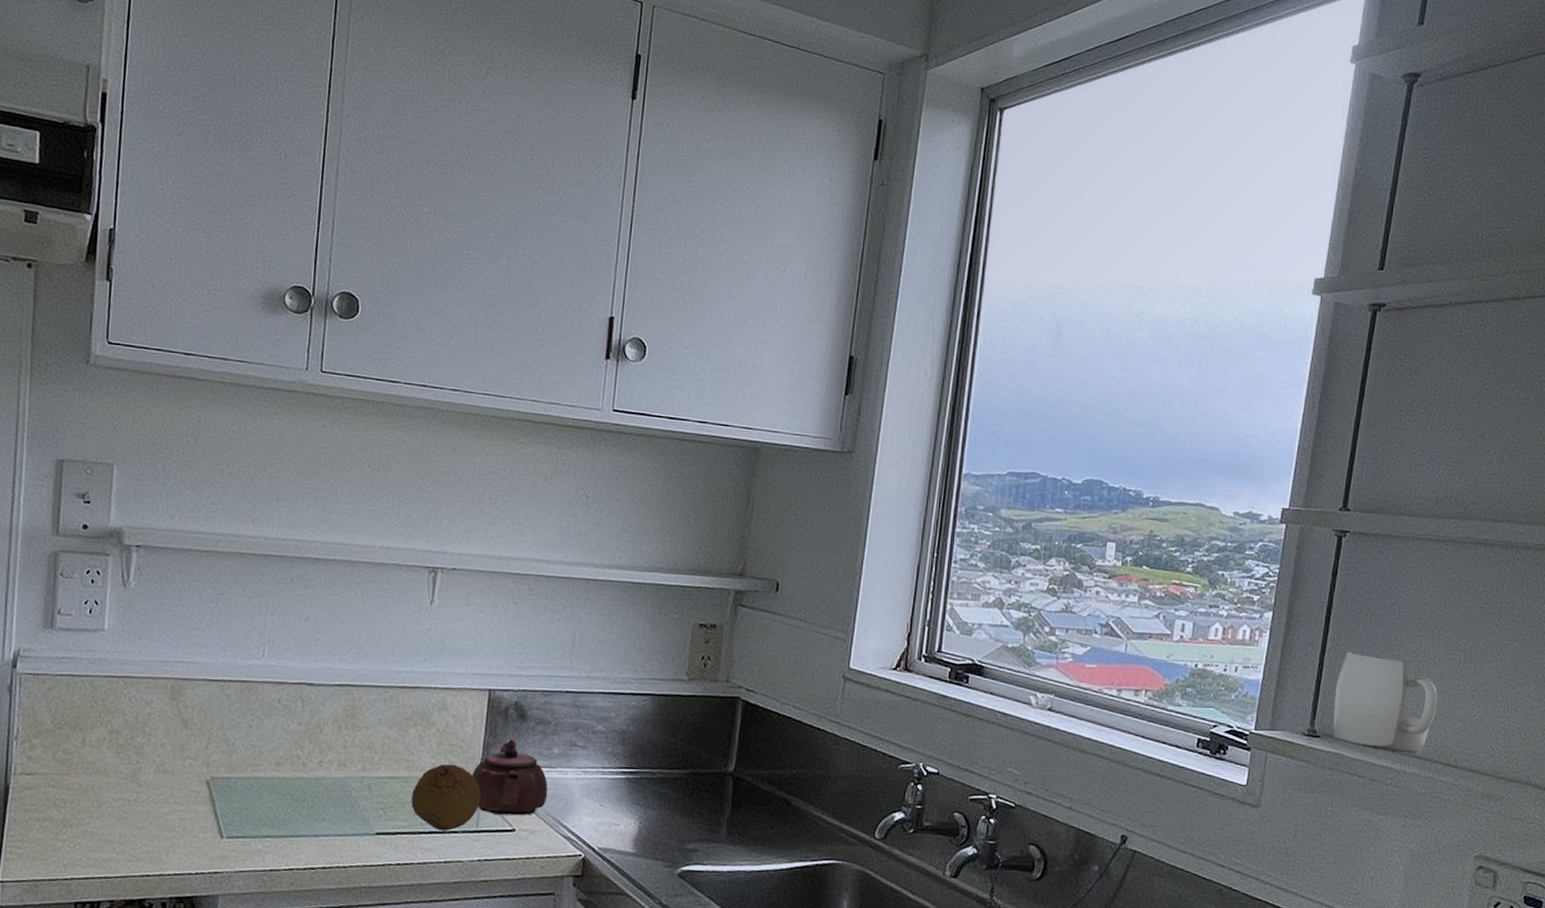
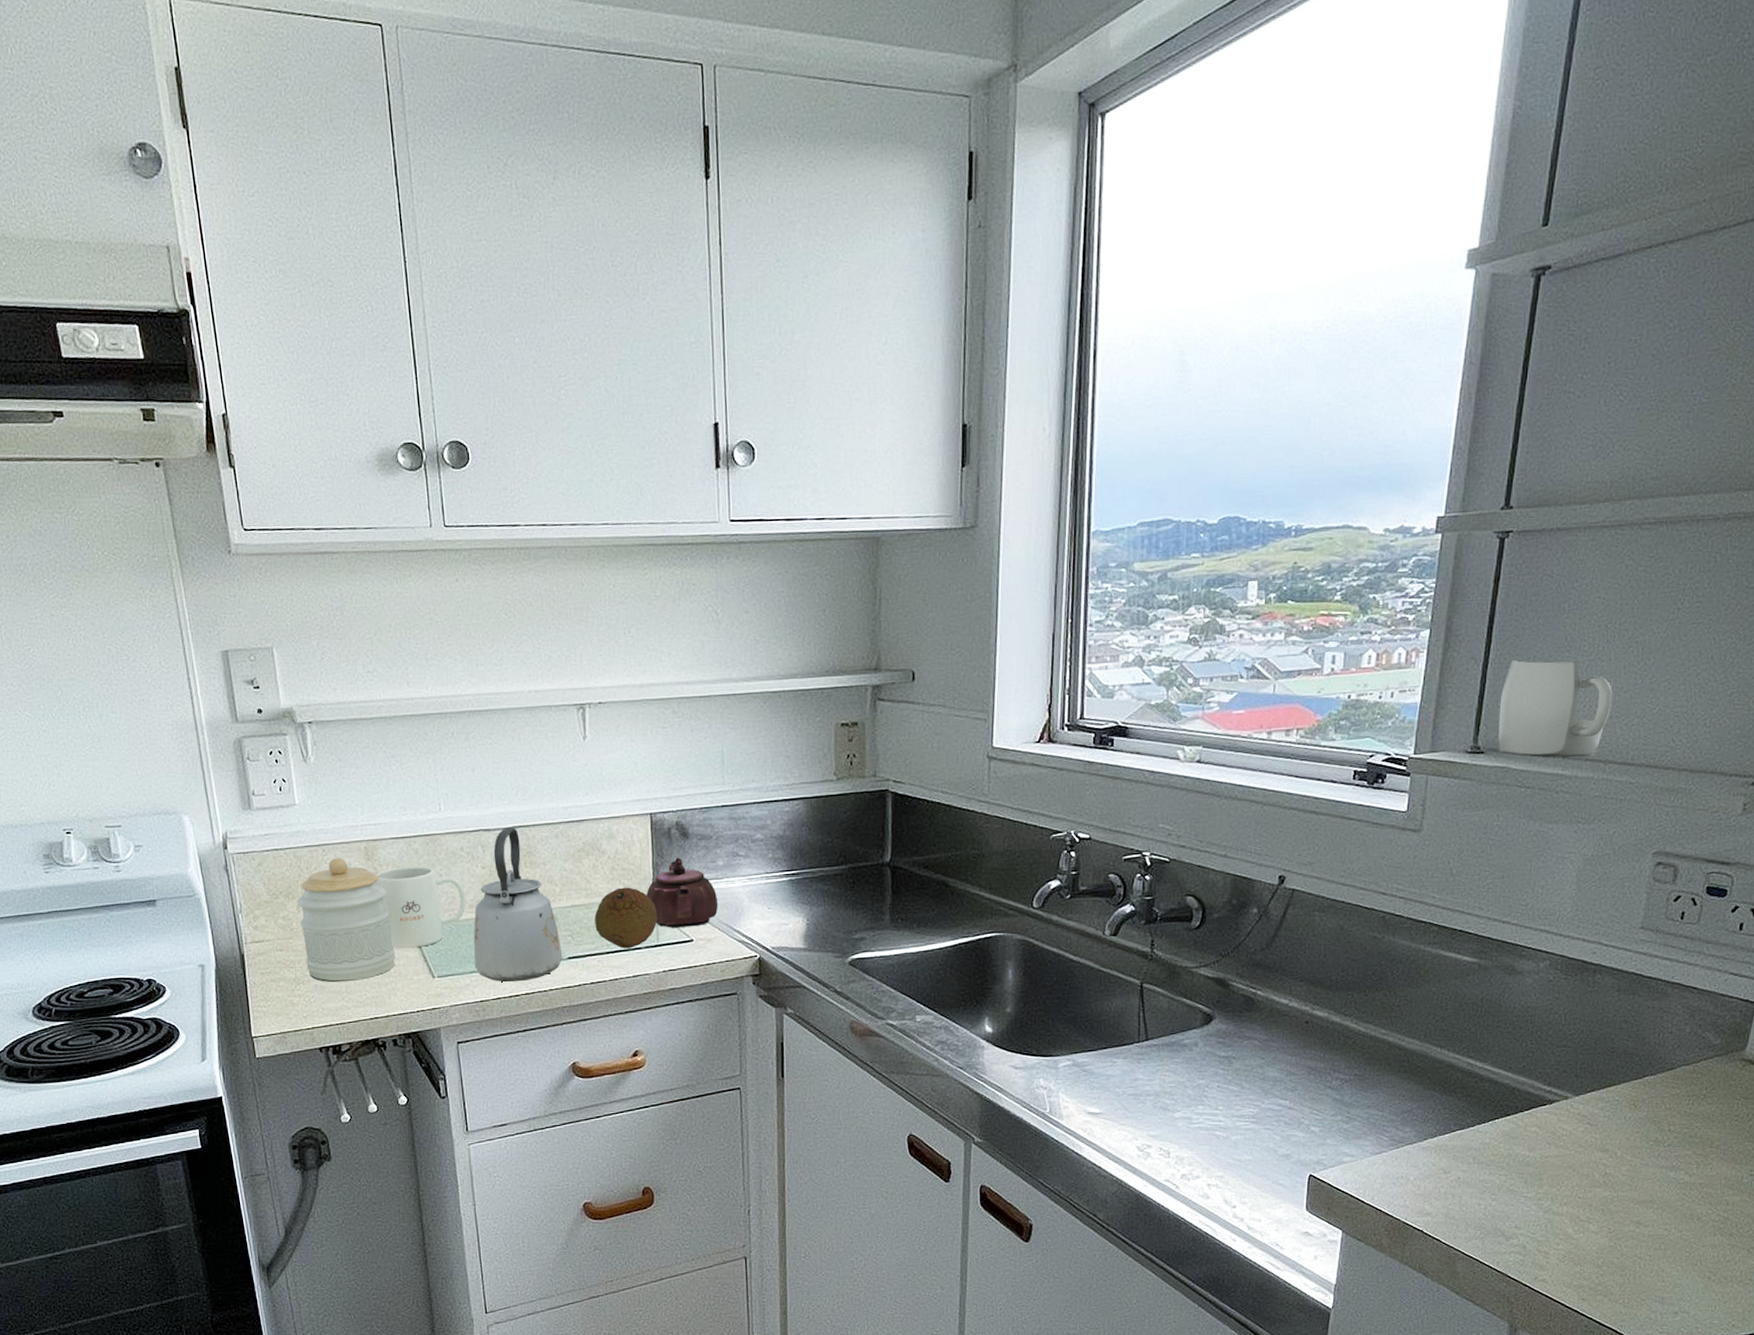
jar: none [79,692,188,832] -> present [297,857,396,983]
mug: none [177,711,275,803] -> present [376,866,467,949]
kettle: none [270,684,371,854] -> present [473,827,563,983]

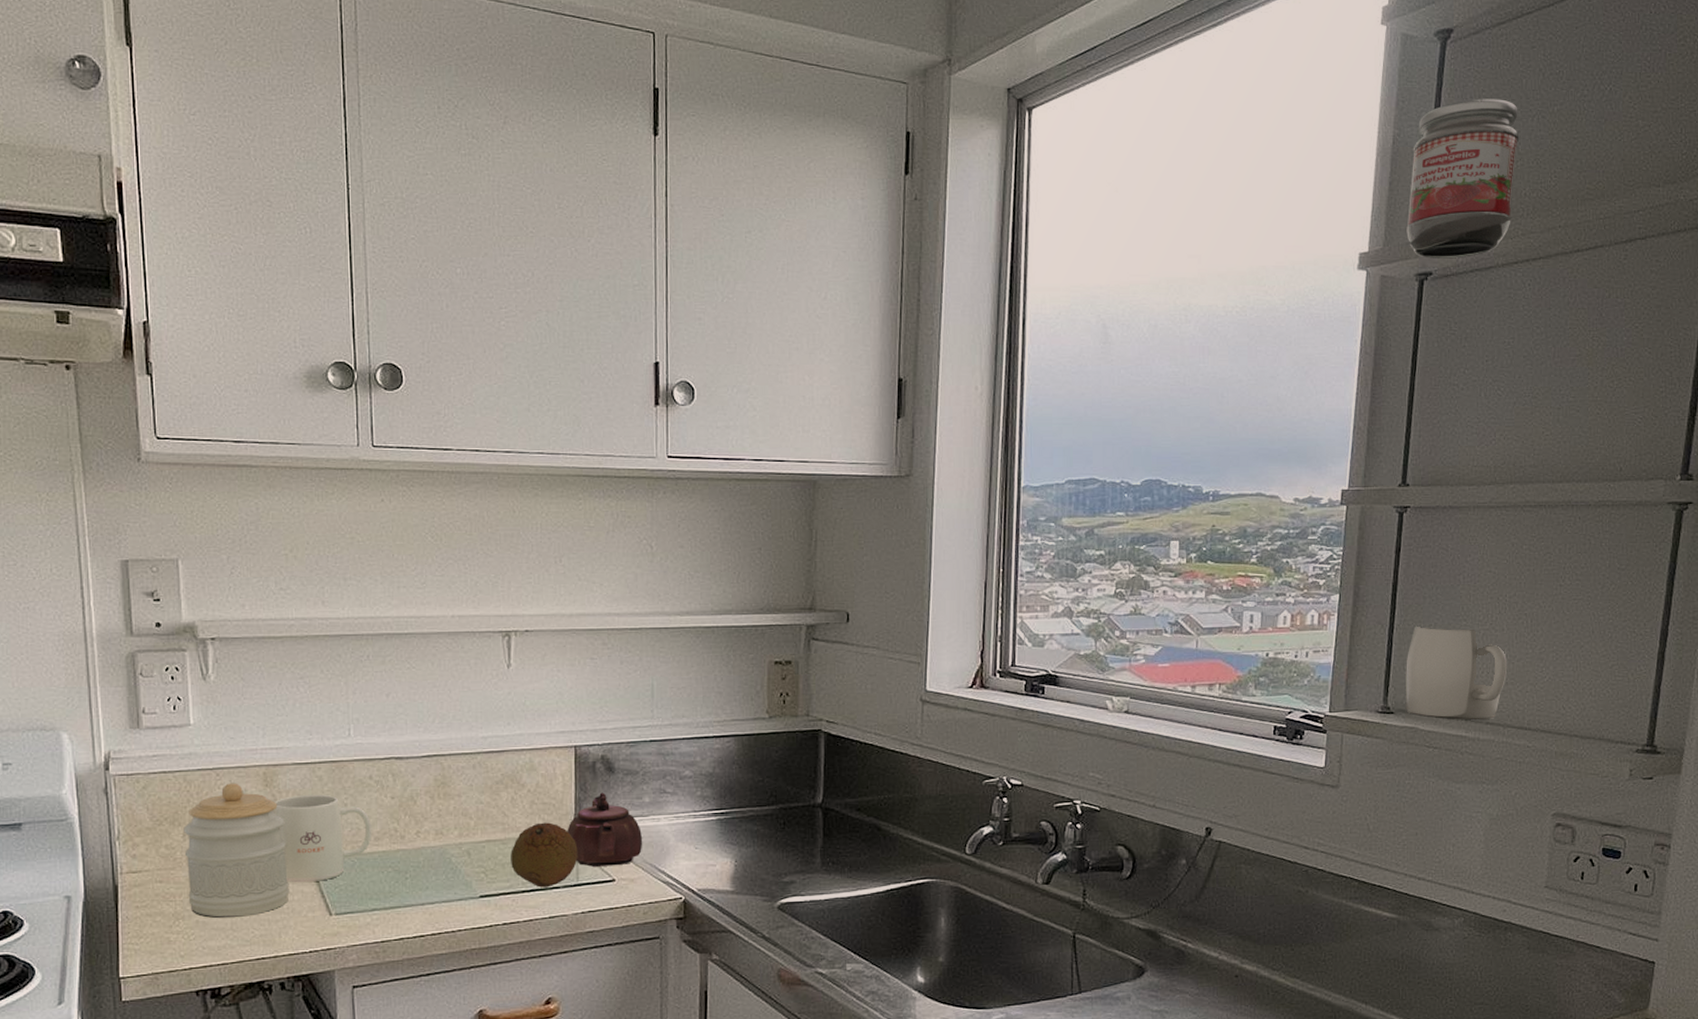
kettle: present [473,827,563,983] -> none [376,756,474,922]
jam: none [1523,53,1663,250] -> present [1406,98,1520,259]

